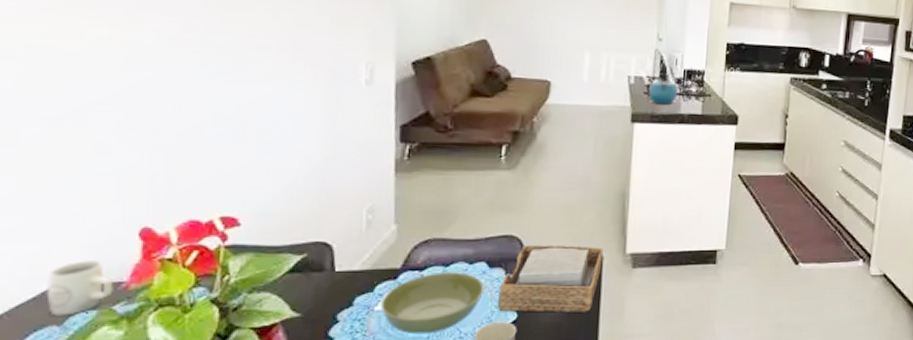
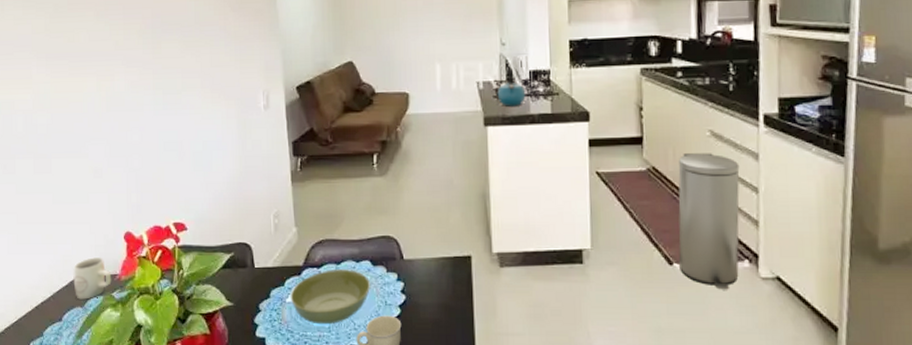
napkin holder: present [497,245,603,314] -> none [382,245,472,311]
pedal bin: none [804,161,865,287] -> present [678,153,740,290]

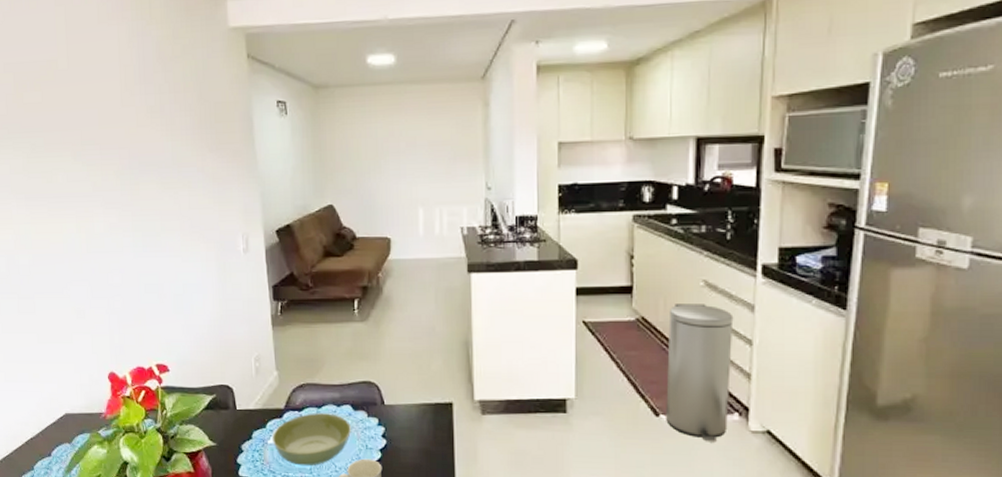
mug: present [73,257,112,300] -> none [60,396,98,436]
kettle: present [497,68,526,106] -> none [481,213,512,253]

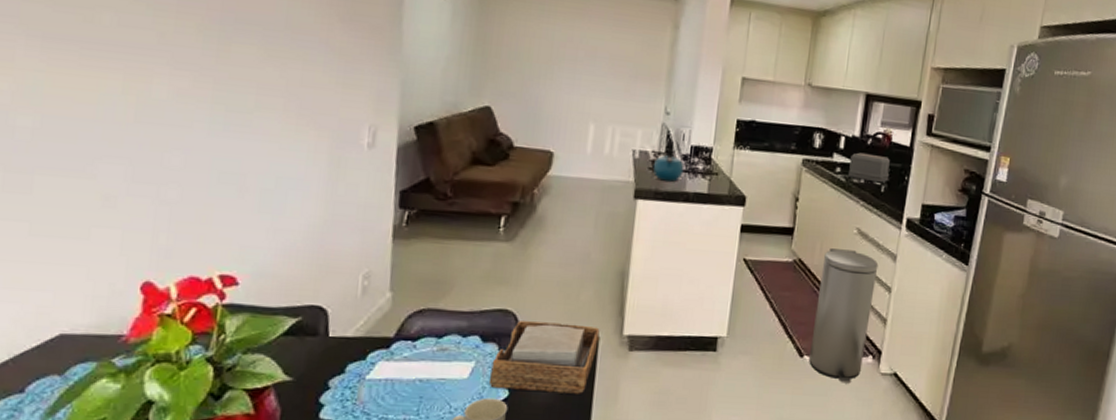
bowl: present [271,413,352,467] -> none [371,343,477,407]
napkin holder: none [363,391,453,456] -> present [488,321,600,395]
kettle: none [481,213,512,253] -> present [652,139,684,182]
toaster: none [687,200,735,230] -> present [848,152,890,183]

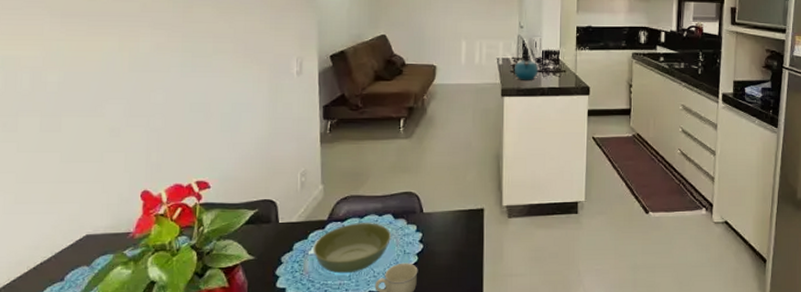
bowl: none [371,343,477,407] -> present [313,223,392,274]
napkin holder: present [488,321,600,395] -> none [401,200,484,257]
pedal bin: present [809,248,879,384] -> none [654,123,703,233]
toaster: present [848,152,890,183] -> none [671,43,704,67]

